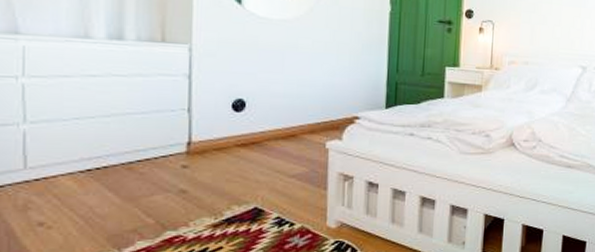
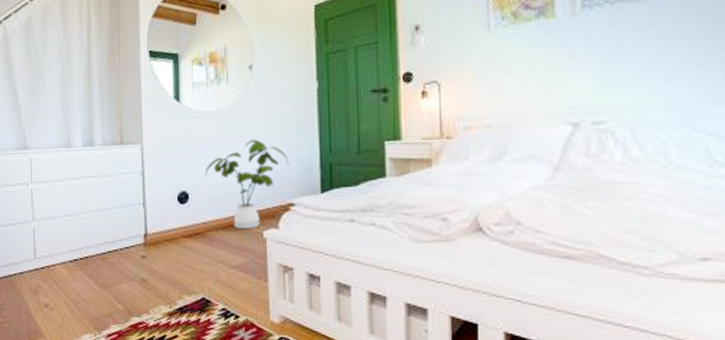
house plant: none [265,52,357,140] -> present [204,139,289,230]

